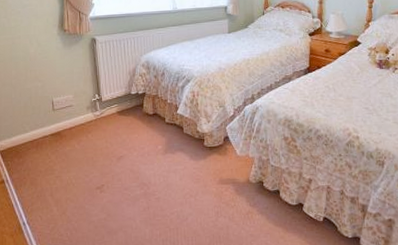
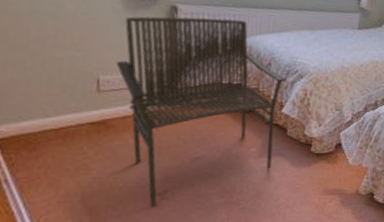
armchair: none [62,41,177,199] -> present [116,16,286,207]

